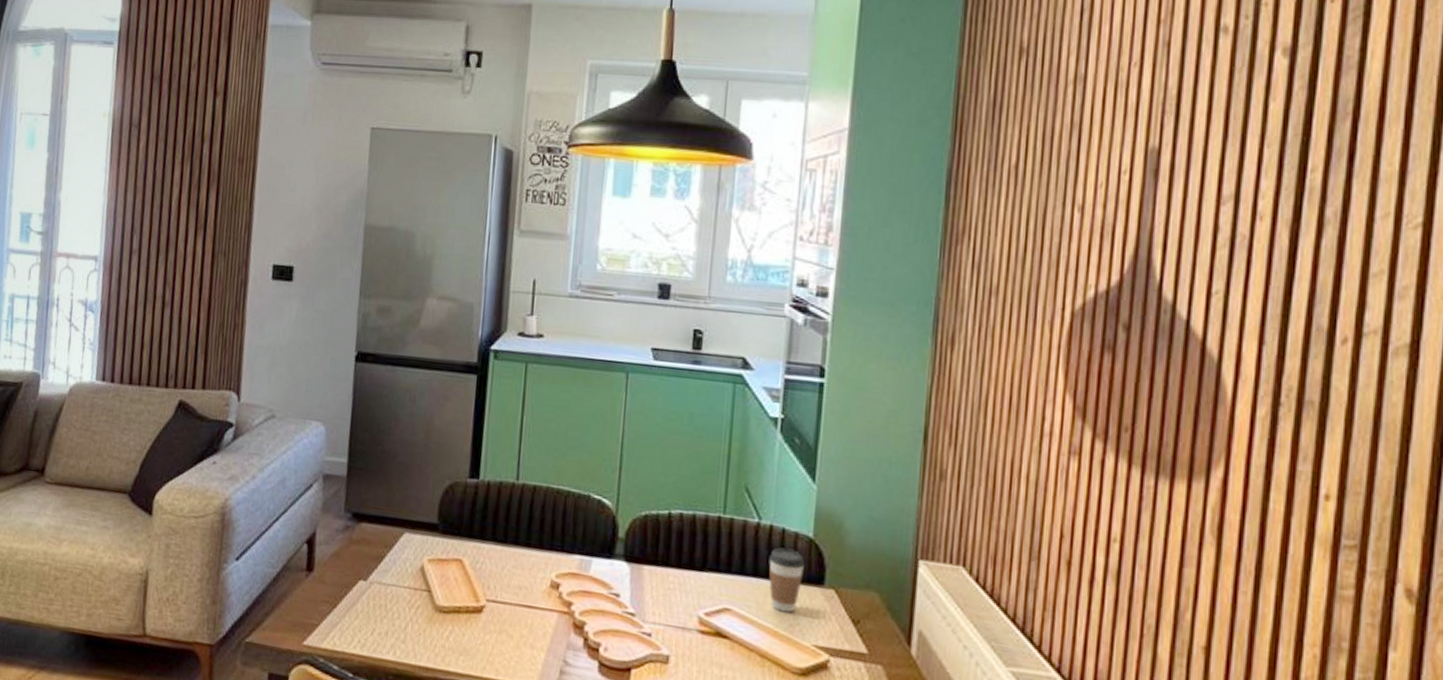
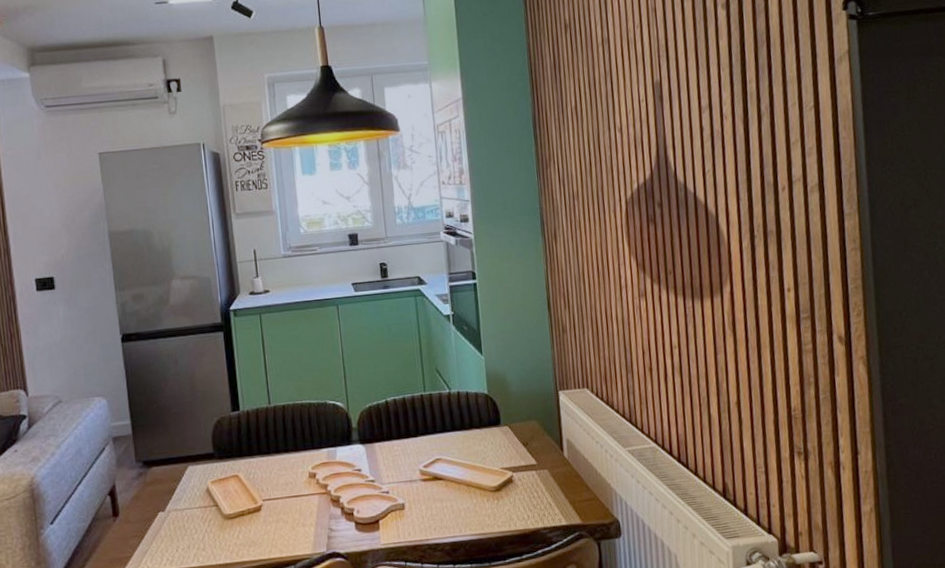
coffee cup: present [769,547,806,613] -> none [460,405,486,451]

